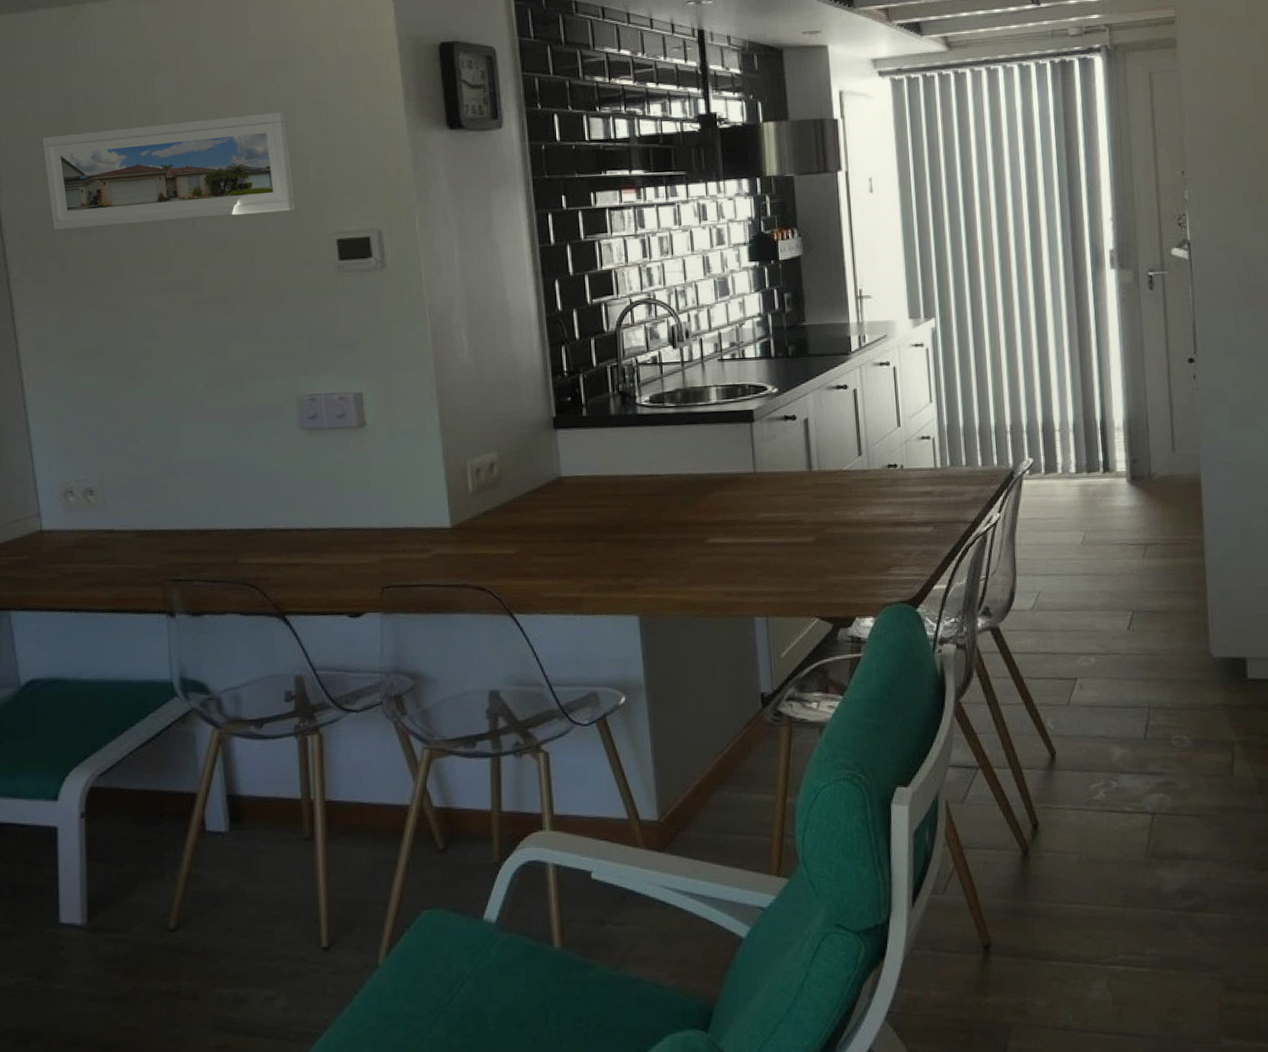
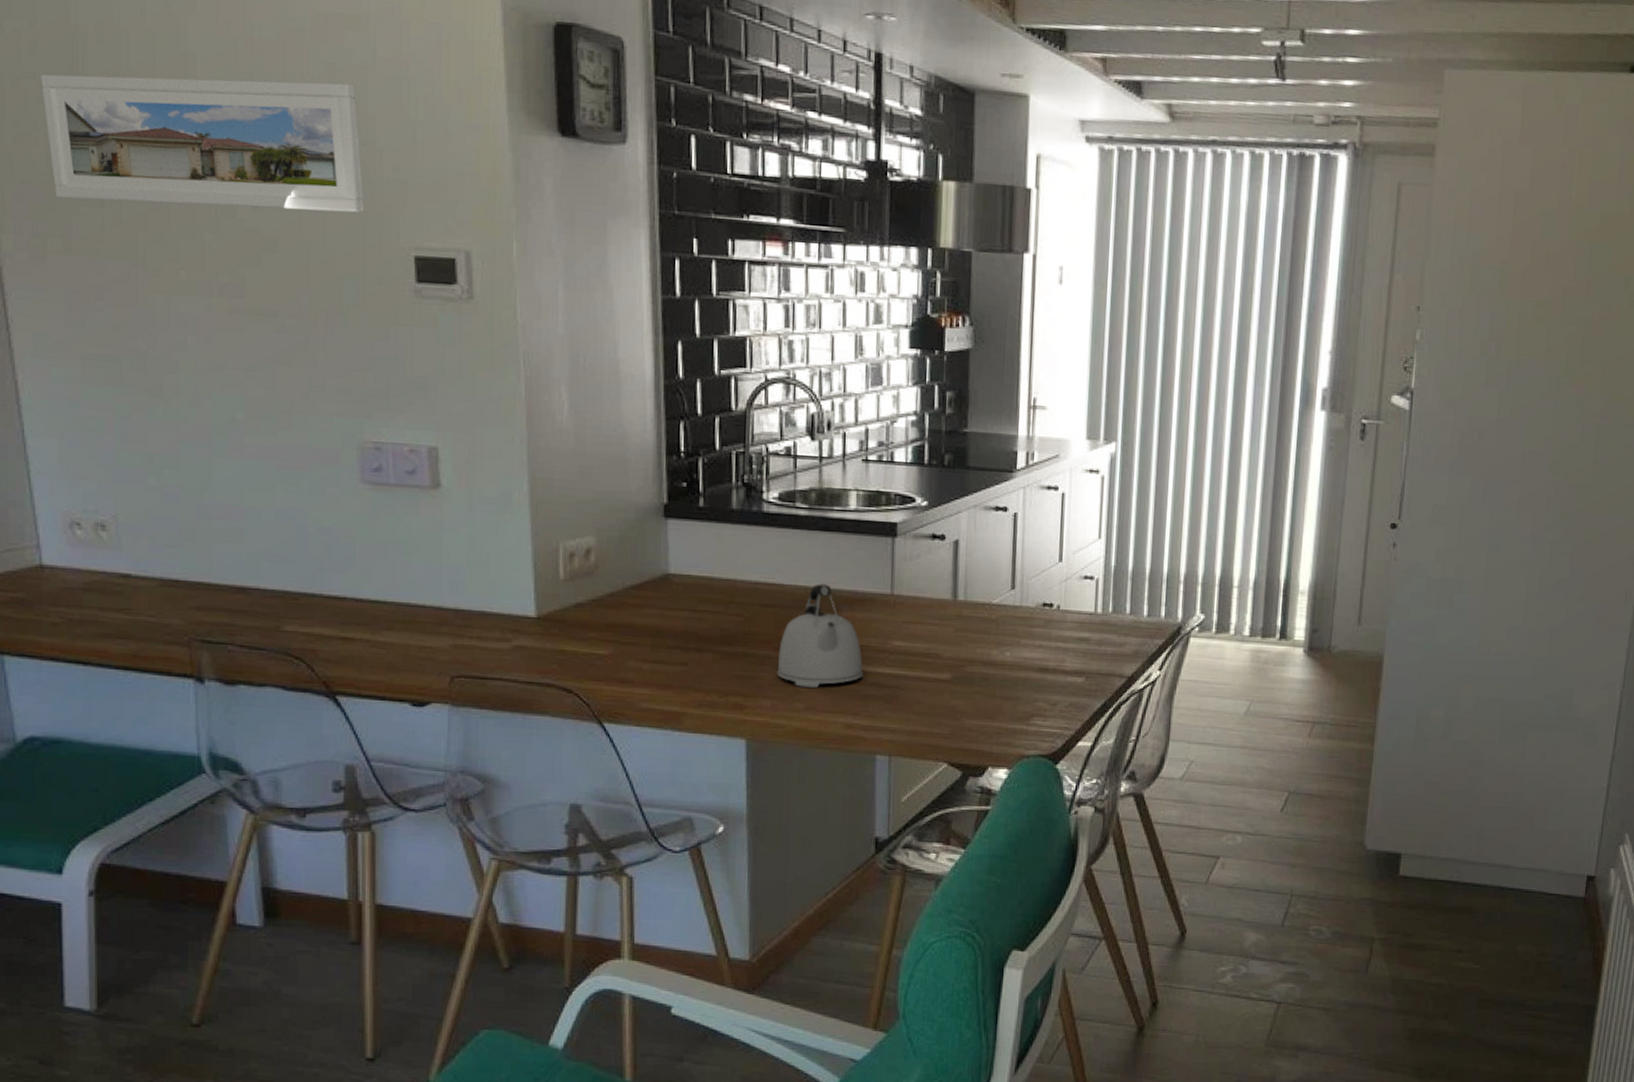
kettle: none [660,470,737,563] -> present [776,583,864,688]

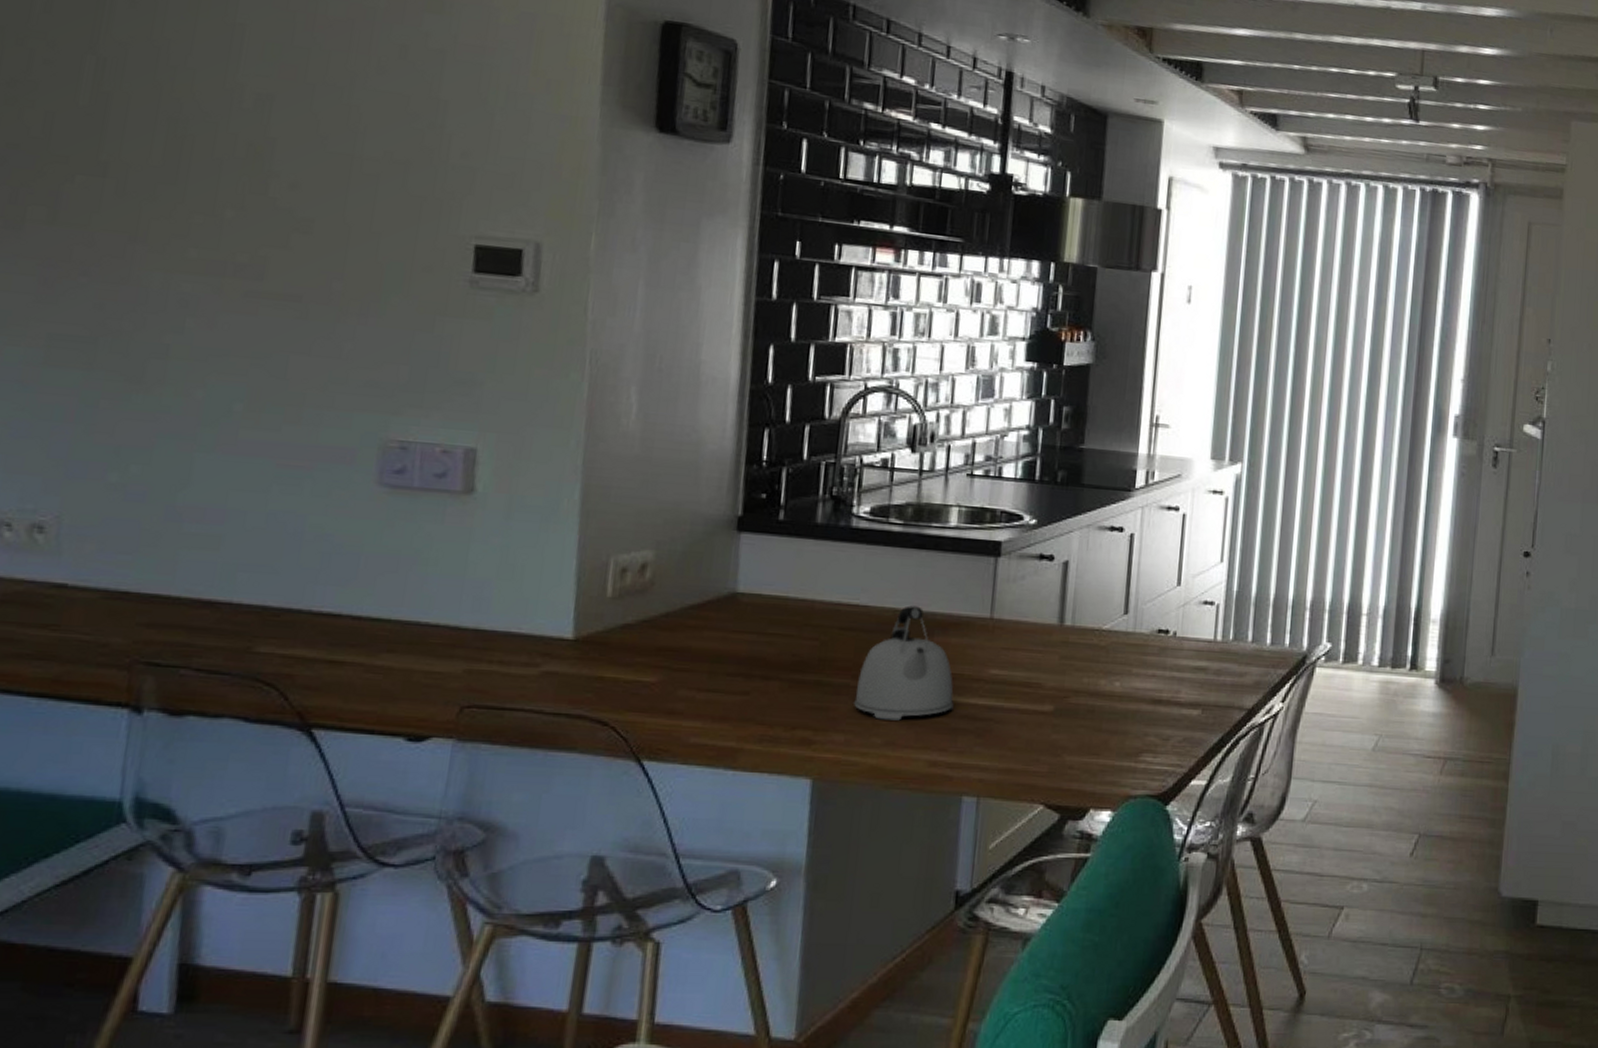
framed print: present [41,74,365,212] -> none [47,35,428,197]

